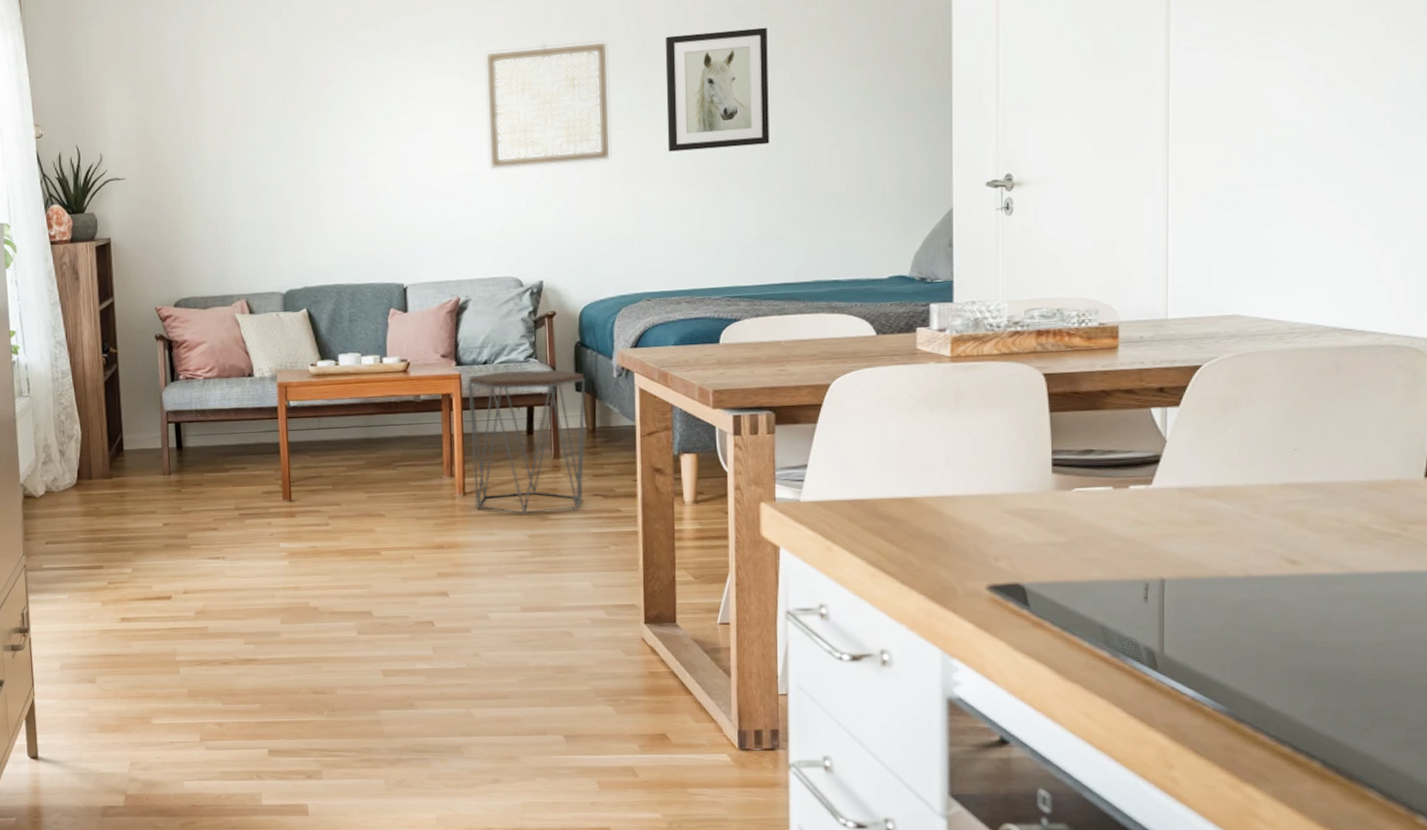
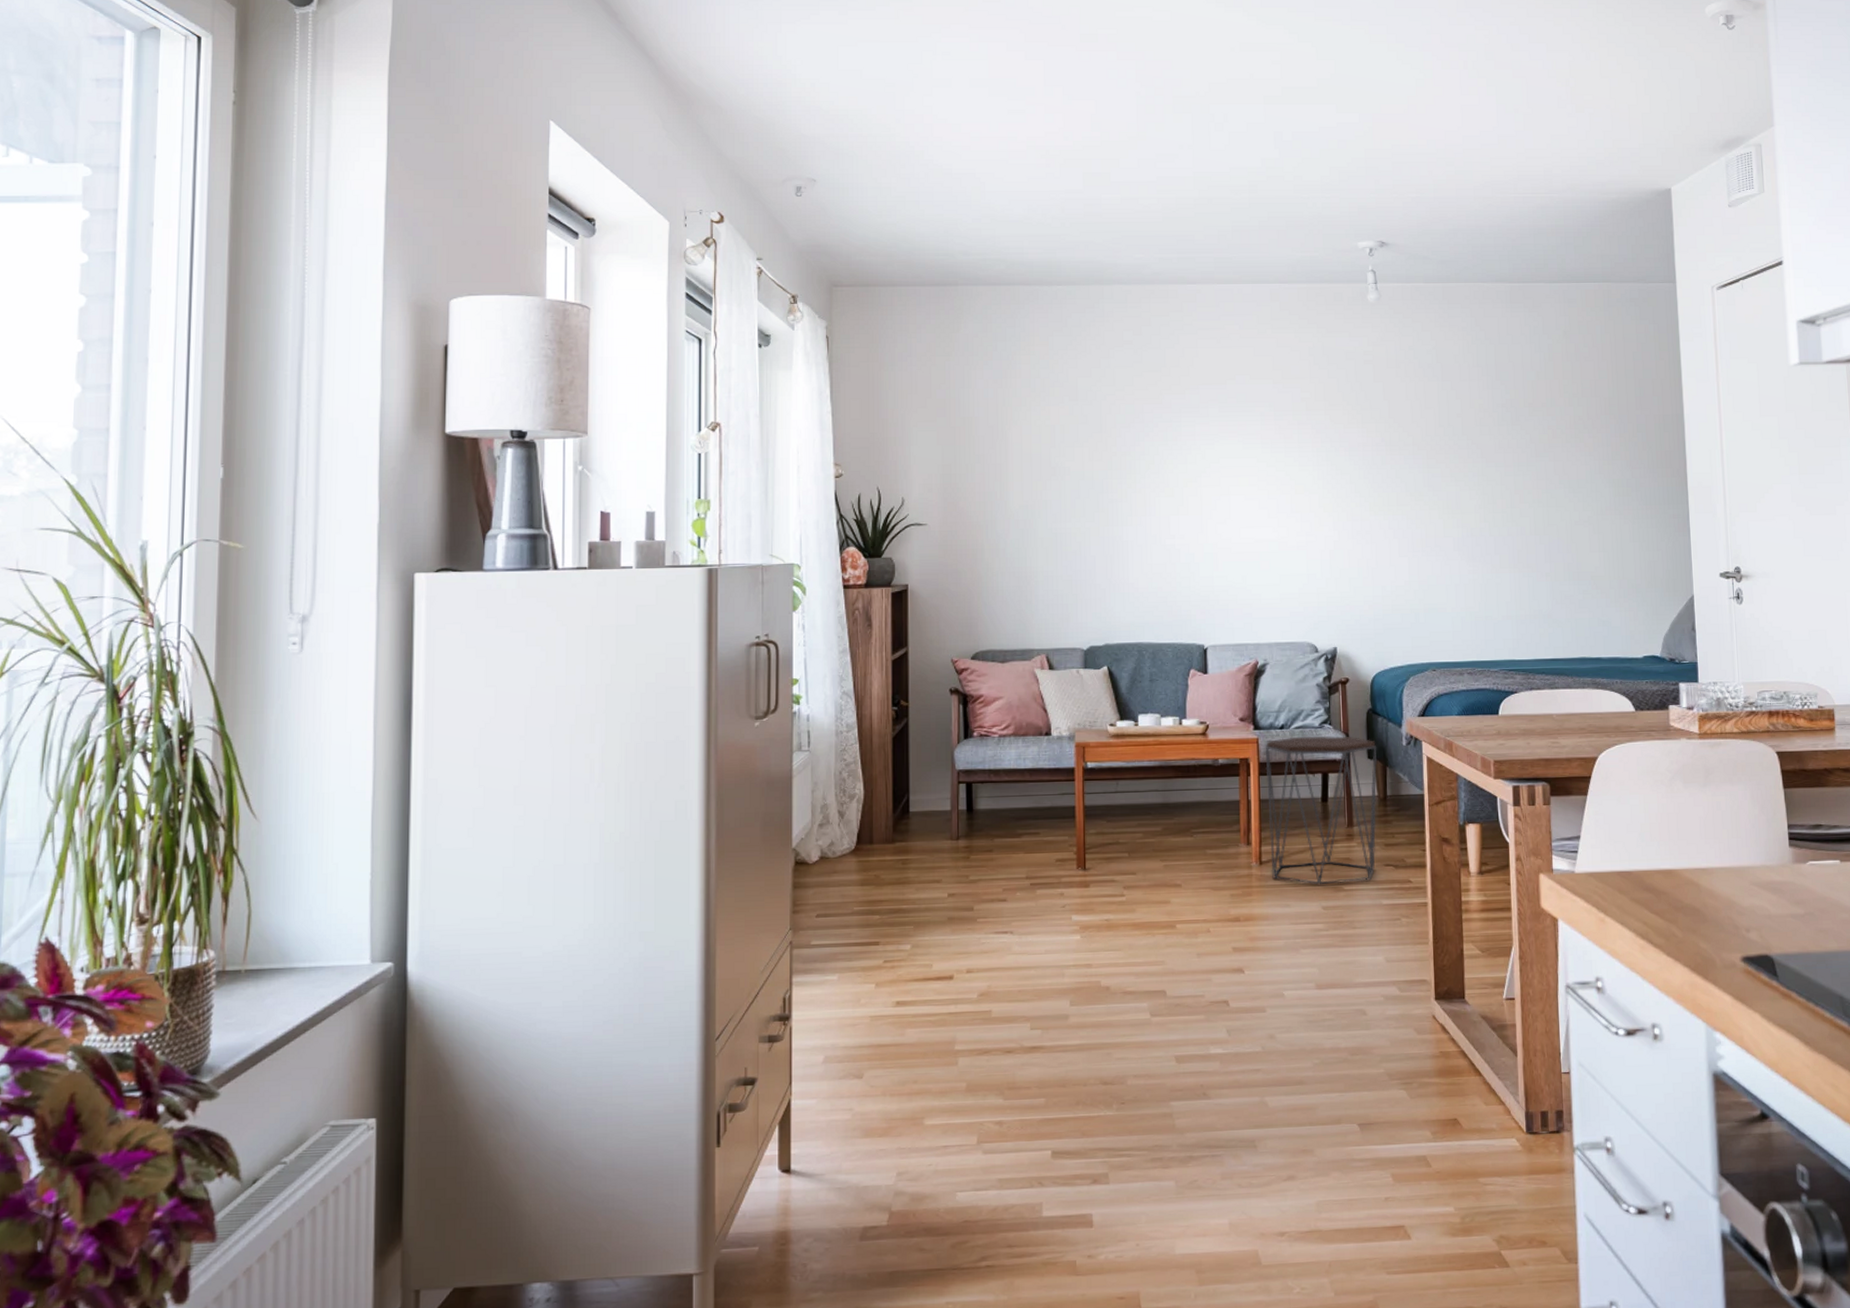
wall art: present [485,41,611,170] -> none [1283,422,1399,537]
wall art: present [665,27,770,152] -> none [1444,421,1538,529]

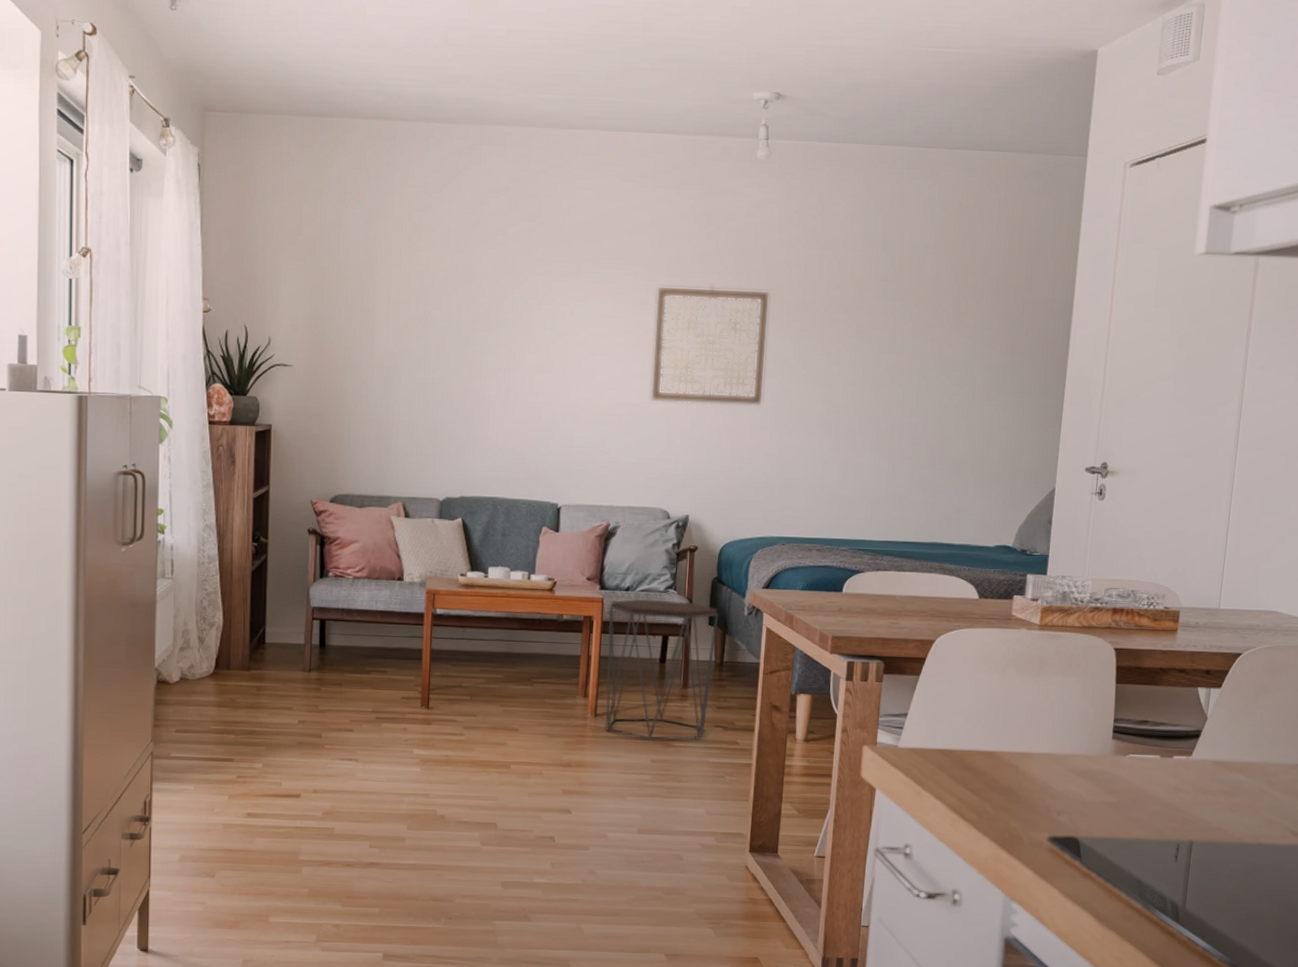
wall art: none [1283,422,1399,537] -> present [650,285,771,406]

